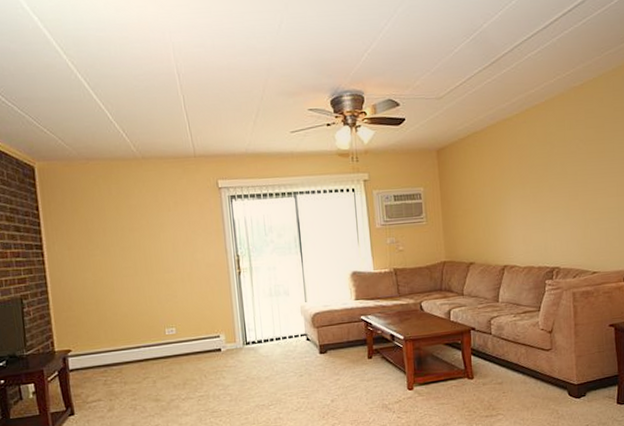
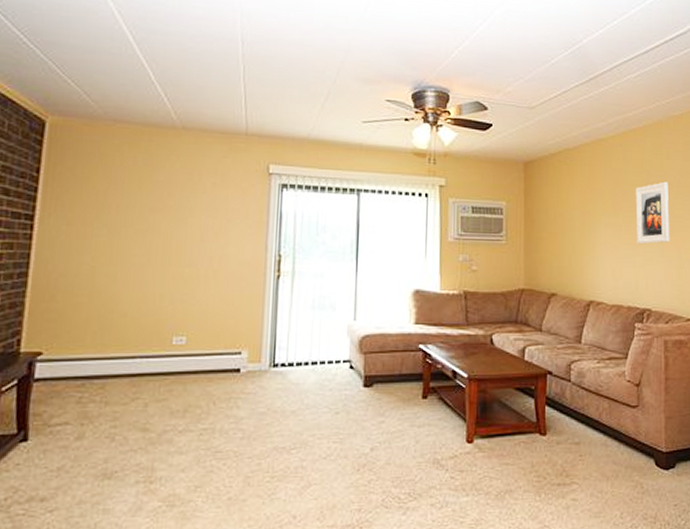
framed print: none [540,151,575,211] -> present [635,181,670,245]

